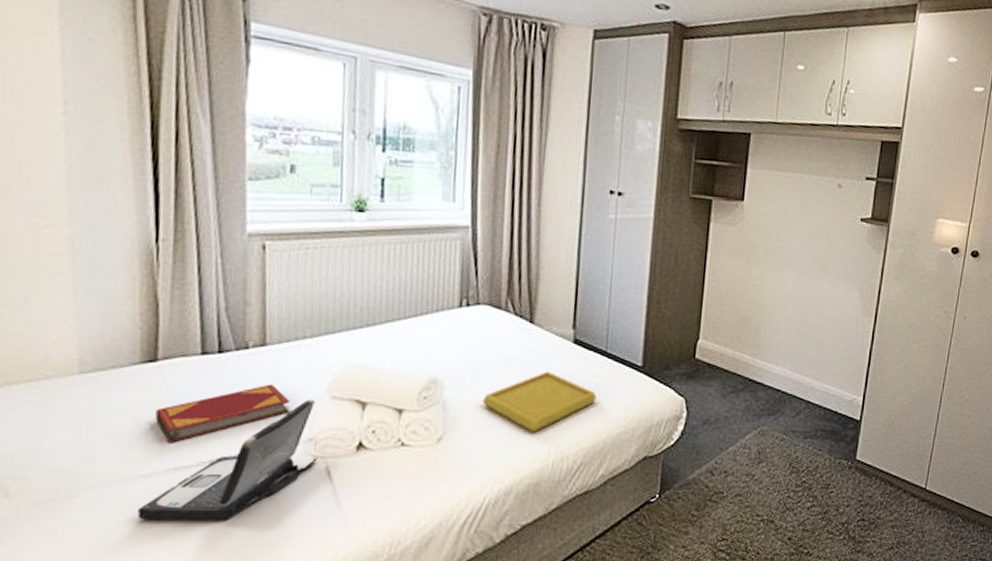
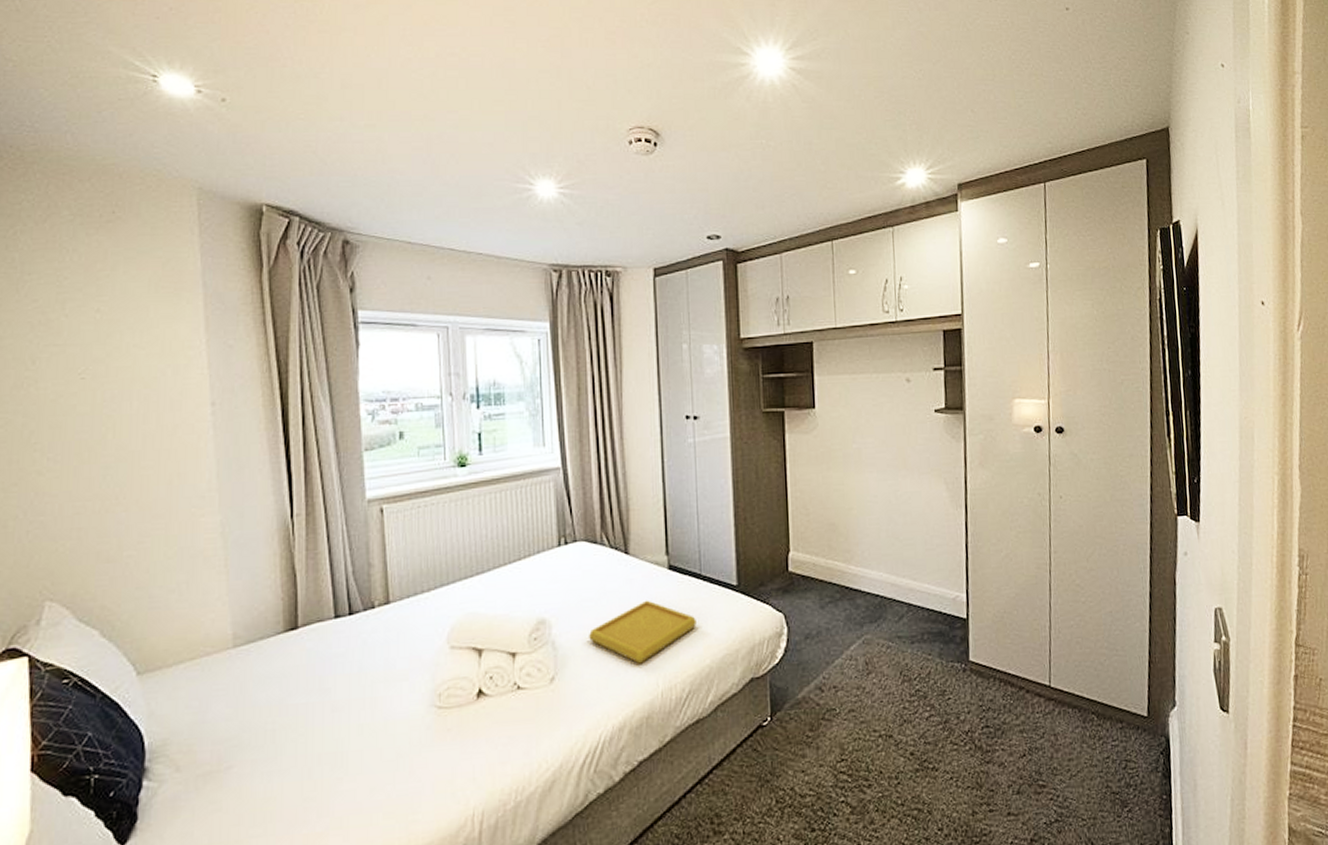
laptop: present [138,399,317,522] -> none [289,651,442,785]
hardback book: present [155,384,290,443] -> none [299,640,414,707]

